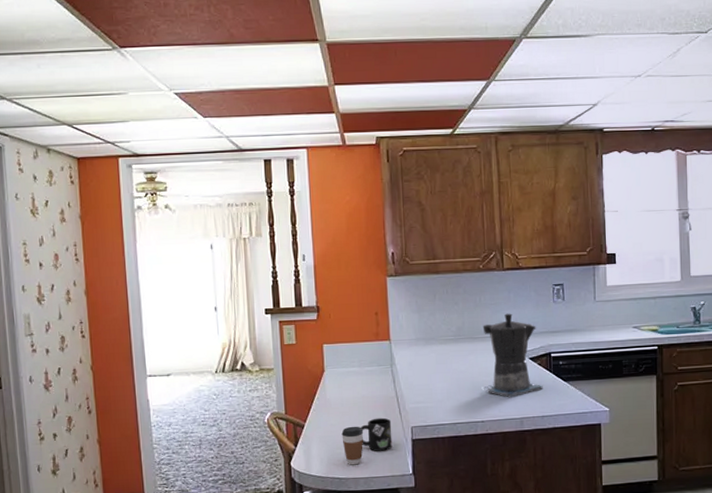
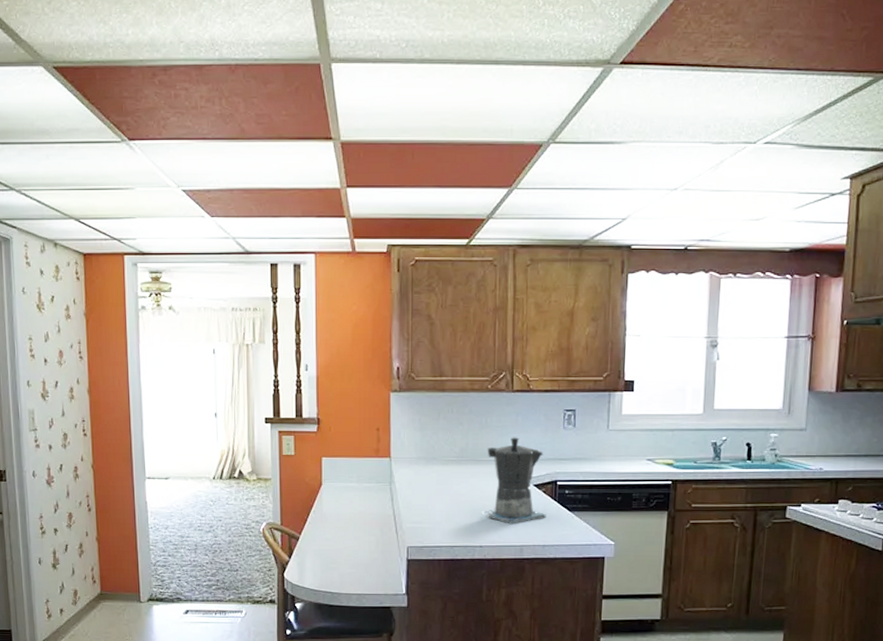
coffee cup: present [341,426,364,465] -> none [336,542,359,581]
mug: present [360,417,393,451] -> none [355,535,387,569]

